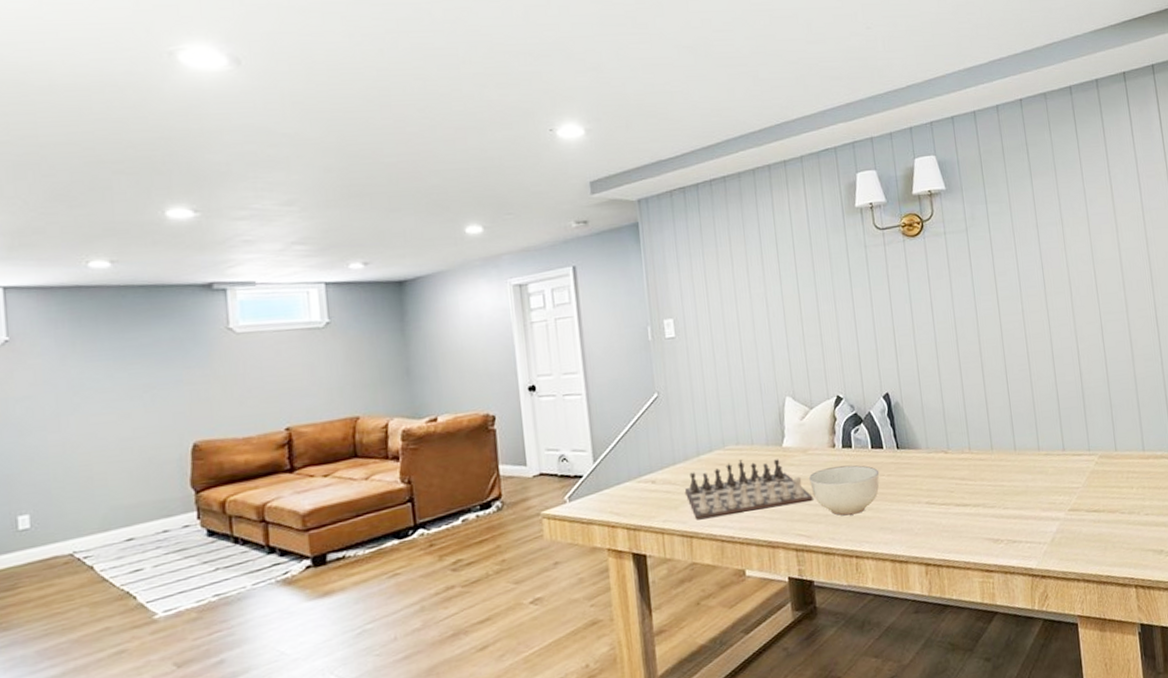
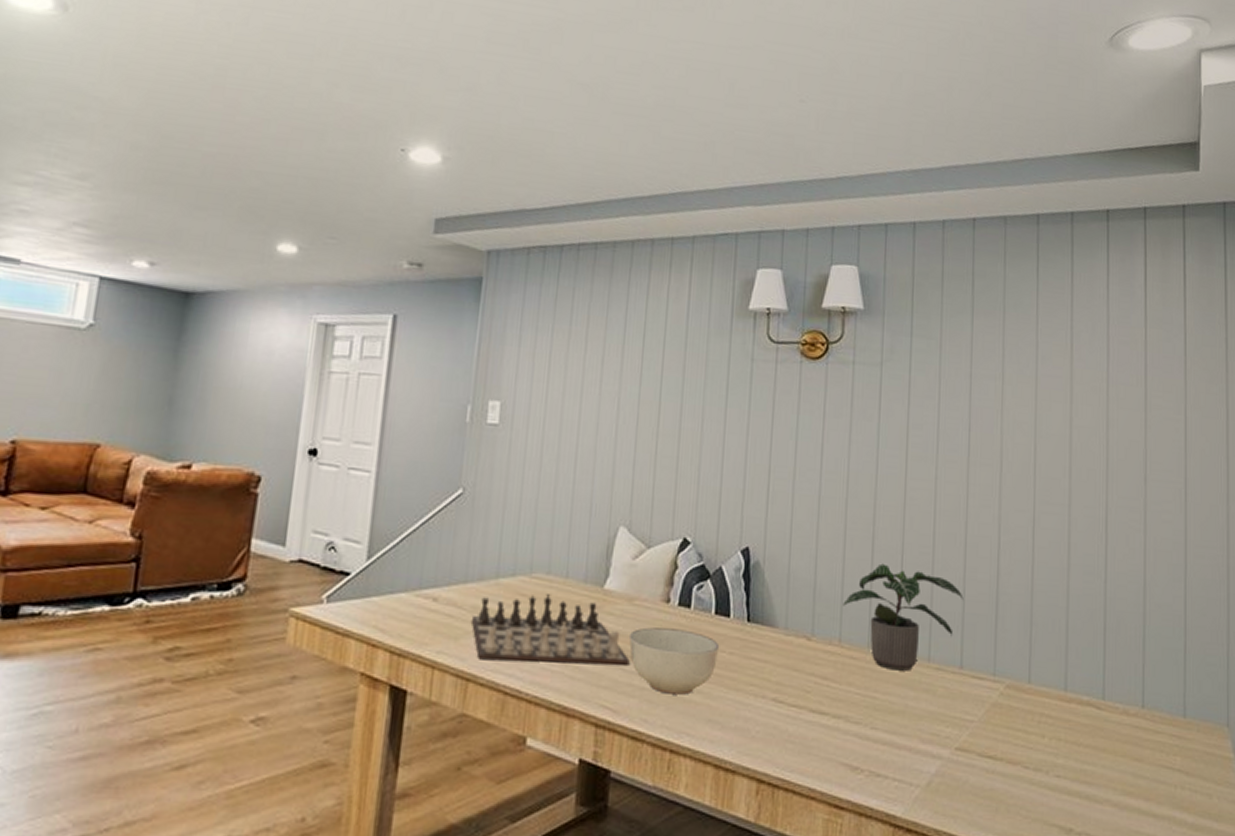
potted plant: none [967,384,1058,463] -> present [843,563,964,671]

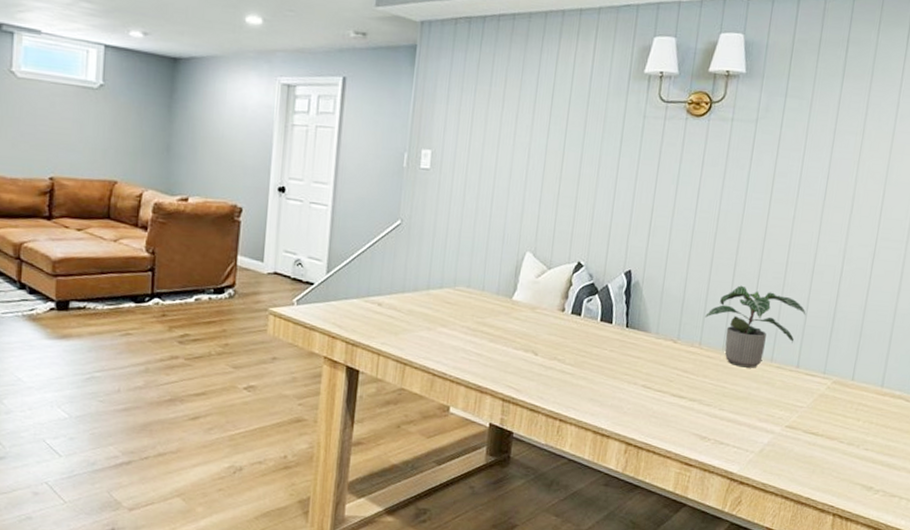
chess set: present [471,594,630,665] -> none [407,303,531,357]
bowl: present [628,627,720,695] -> none [530,329,603,380]

